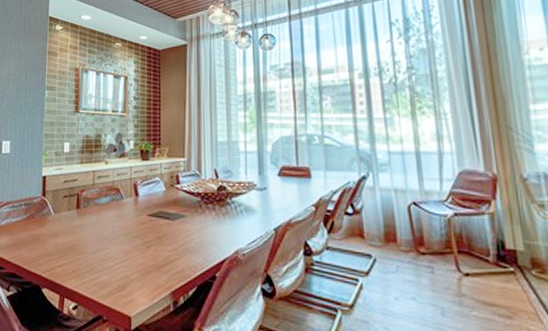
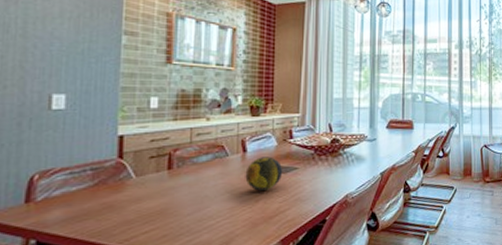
decorative orb: none [138,202,172,237] -> present [245,156,283,191]

